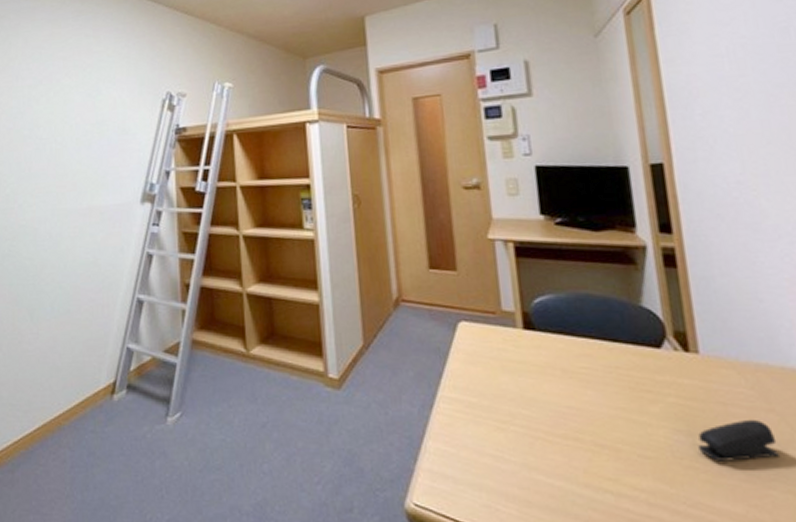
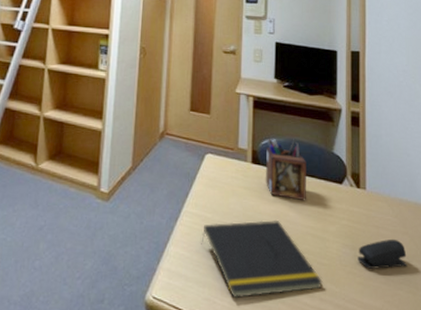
notepad: none [468,401,650,505] -> present [201,219,323,299]
desk organizer: none [541,292,609,375] -> present [266,138,306,201]

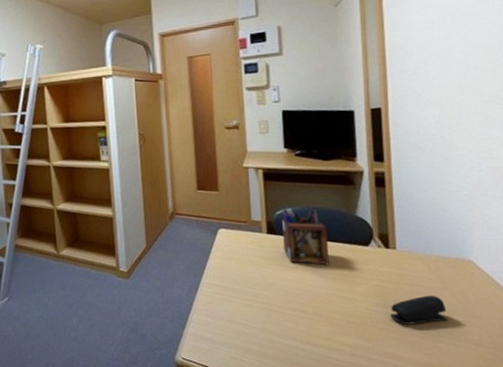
notepad: present [201,219,323,299] -> none [223,284,353,357]

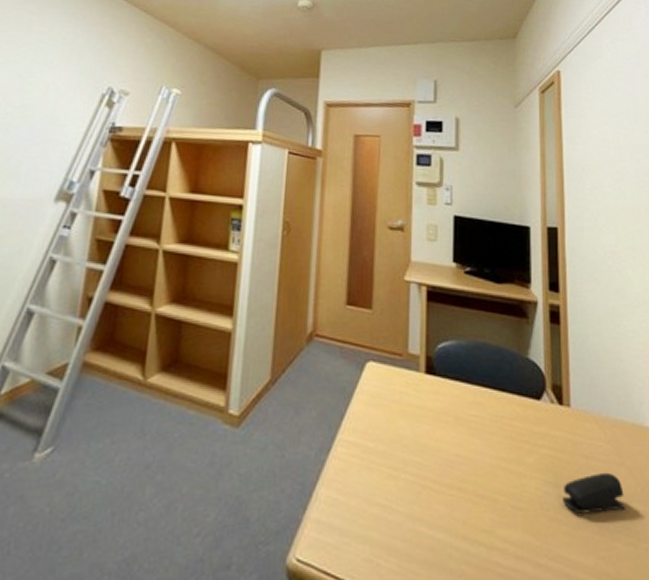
desk organizer: present [281,206,329,266] -> none [444,339,495,424]

